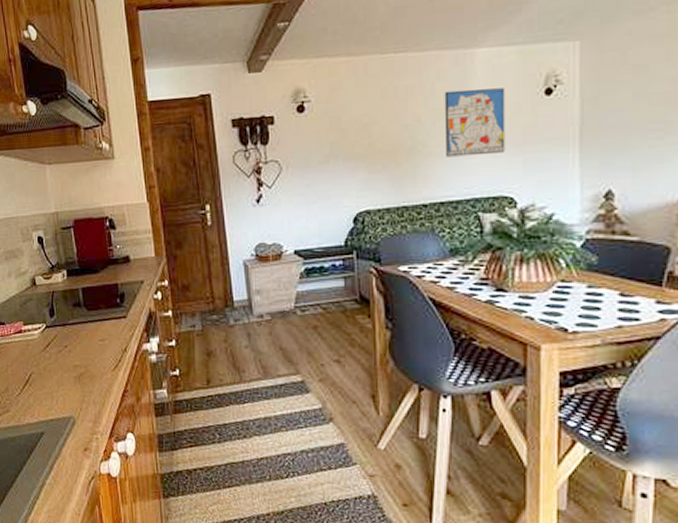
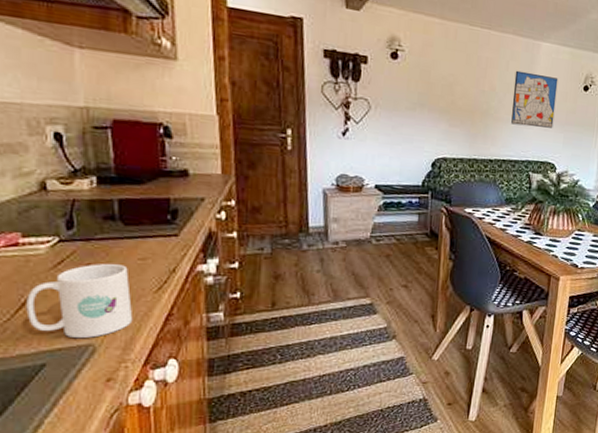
mug: none [29,344,99,412] -> present [26,263,133,339]

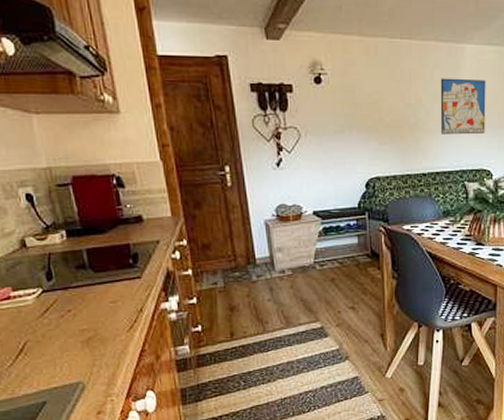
mug: present [26,263,133,339] -> none [23,308,113,378]

